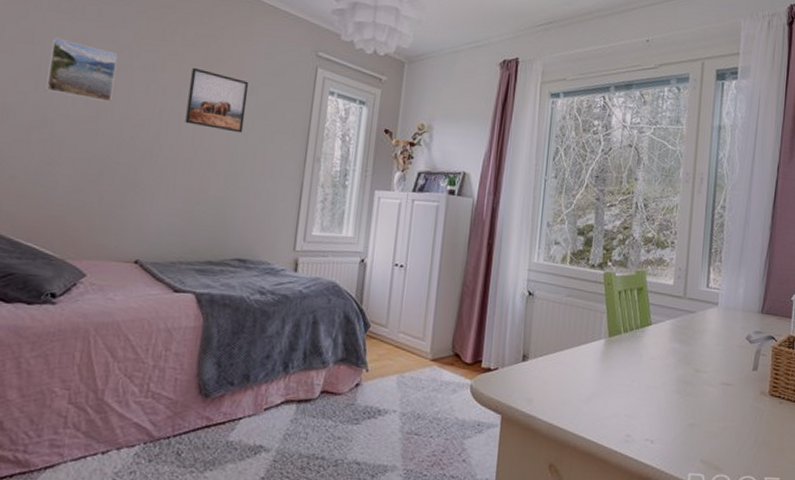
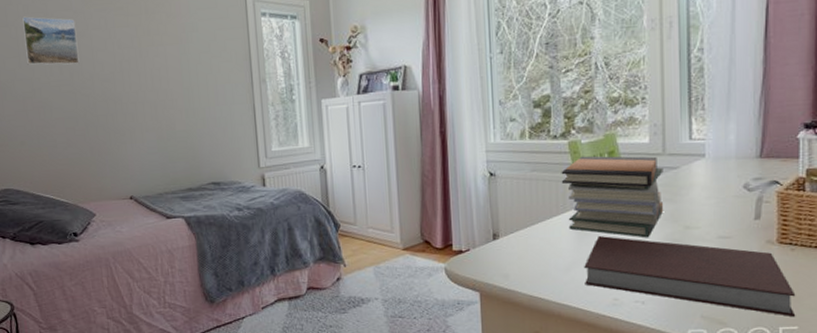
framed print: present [185,67,249,133] -> none [137,17,193,70]
book stack: none [593,288,683,377] -> present [561,155,663,238]
notebook: none [602,370,780,469] -> present [584,236,796,318]

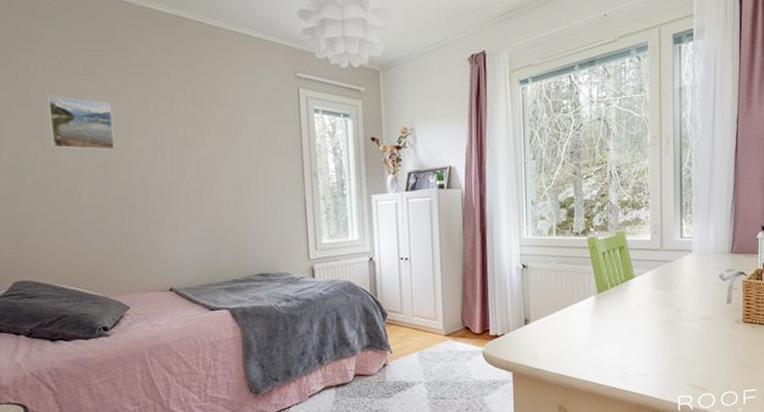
book stack: present [561,155,663,238] -> none [581,250,661,321]
notebook: present [584,236,796,318] -> none [599,319,755,382]

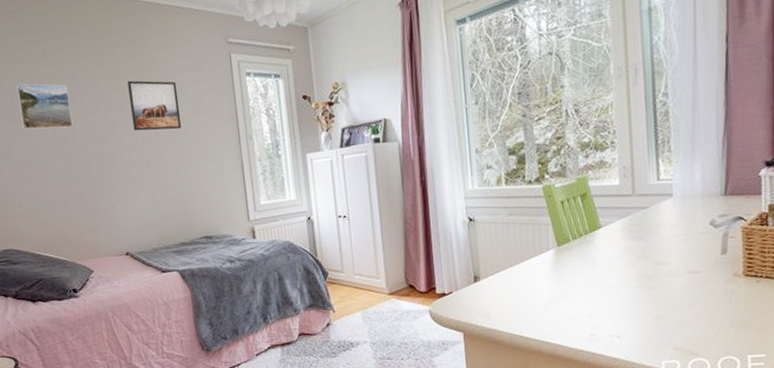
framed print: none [183,105,242,161] -> present [127,80,182,131]

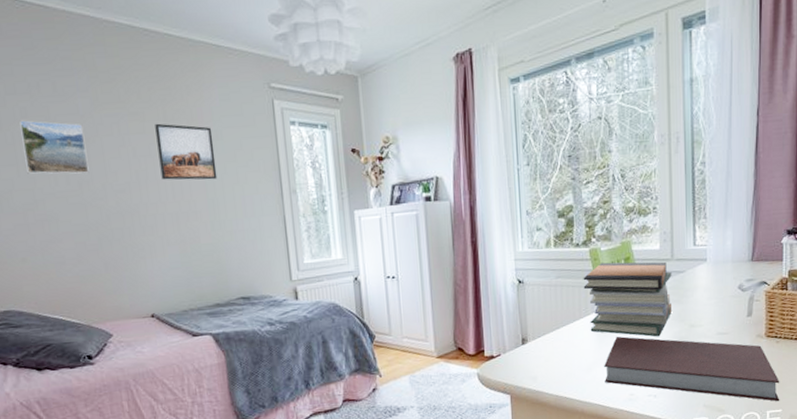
book stack: none [536,197,634,276] -> present [583,261,672,337]
notebook: none [561,275,763,346] -> present [604,336,780,402]

